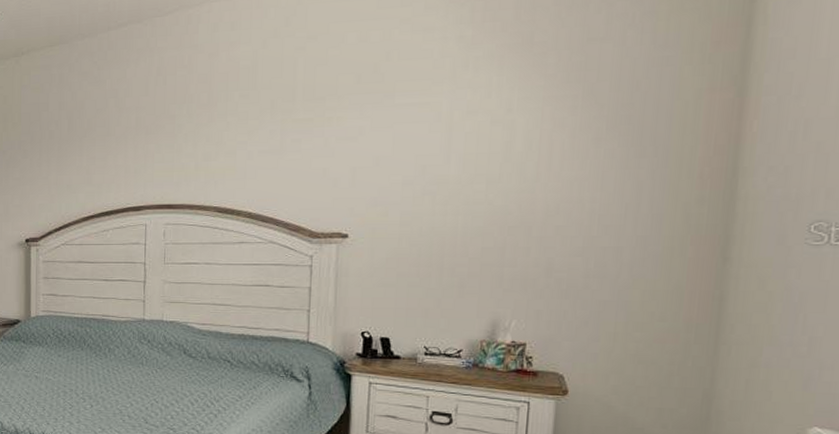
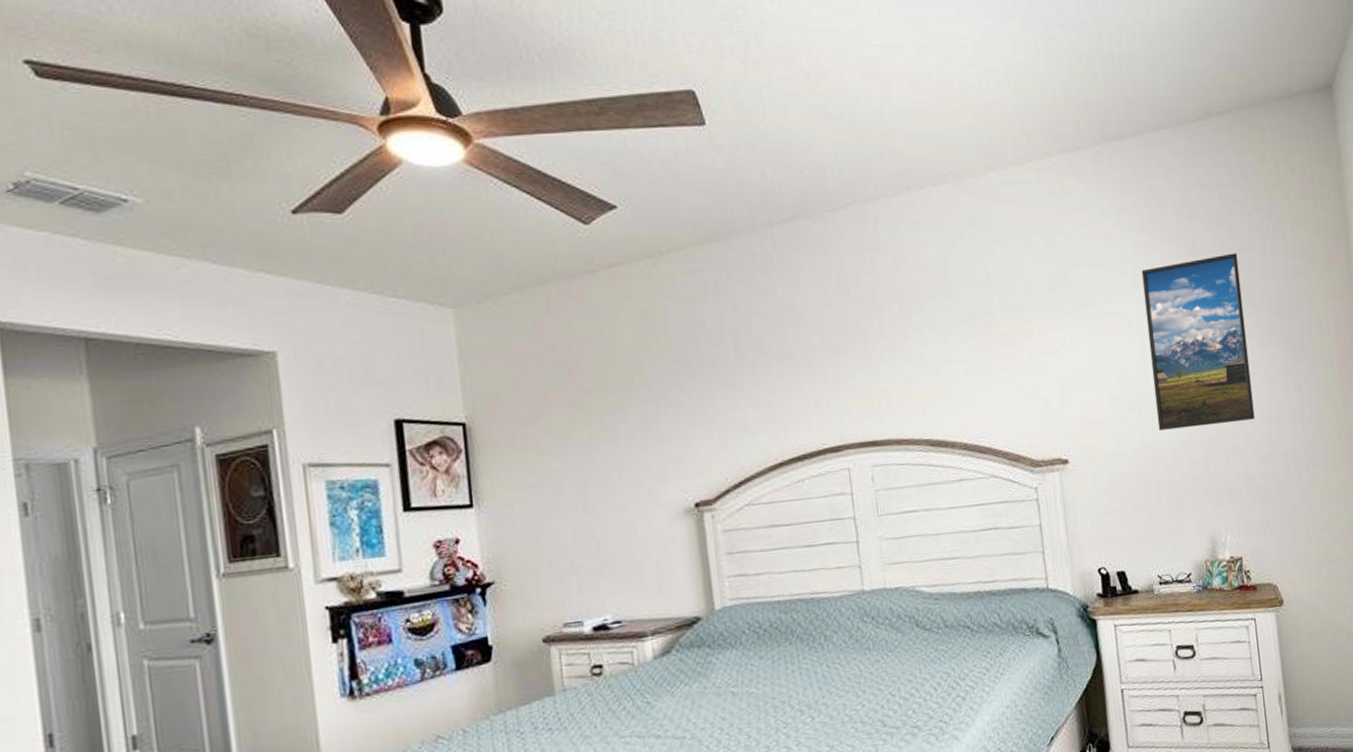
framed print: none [452,44,586,216] -> present [1141,253,1255,431]

